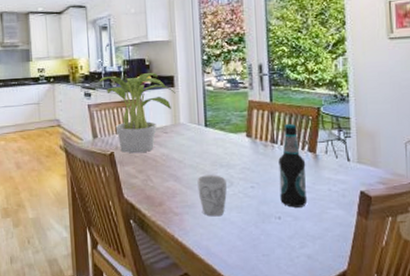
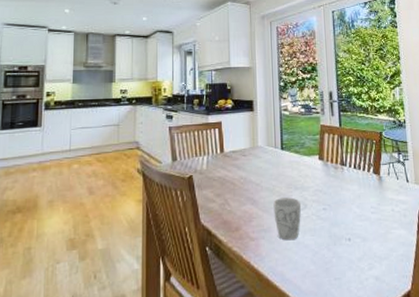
potted plant: present [99,73,175,154] -> none [181,97,254,177]
bottle: present [278,123,308,208] -> none [347,146,374,229]

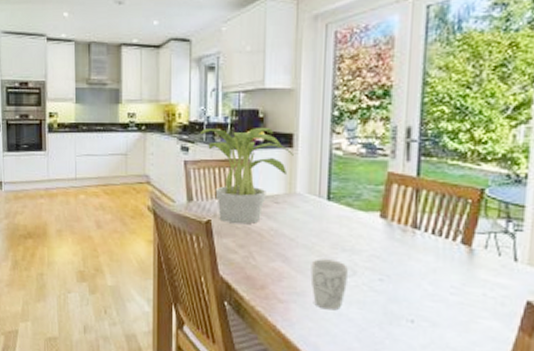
potted plant: none [181,97,254,177] -> present [199,128,294,225]

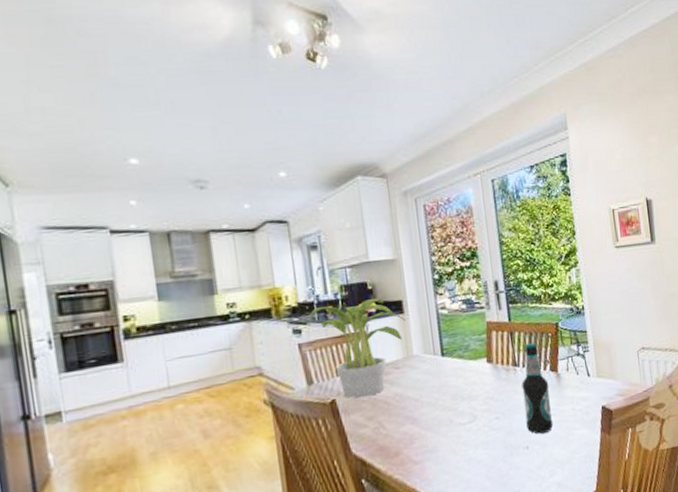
mug: present [310,259,349,310] -> none [437,410,471,459]
bottle: none [416,205,456,312] -> present [521,342,554,434]

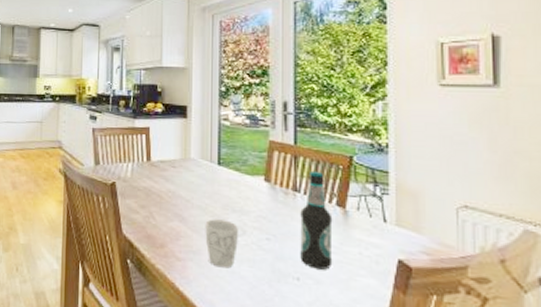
potted plant: present [310,298,406,398] -> none [106,100,188,187]
mug: none [437,410,471,459] -> present [205,219,239,268]

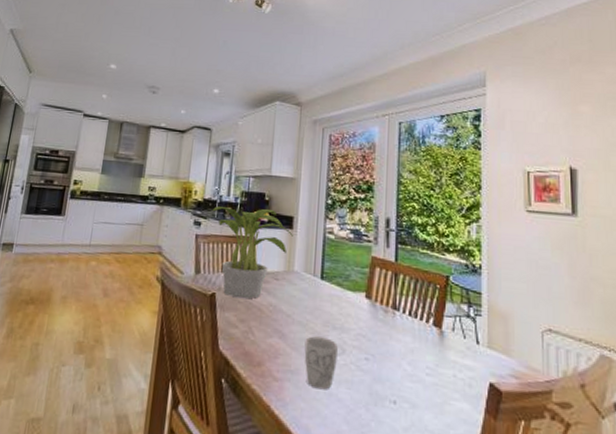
potted plant: none [106,100,188,187] -> present [212,206,293,300]
bottle: present [300,170,333,270] -> none [397,289,430,393]

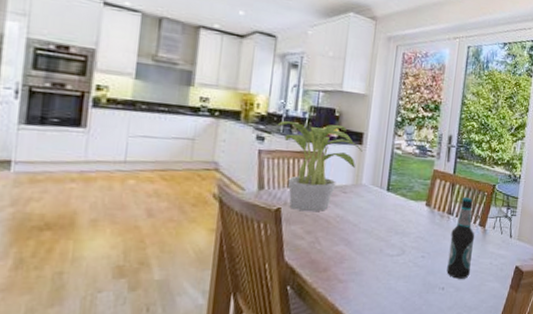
mug: present [304,336,339,390] -> none [368,241,400,285]
bottle: none [397,289,430,393] -> present [447,196,475,279]

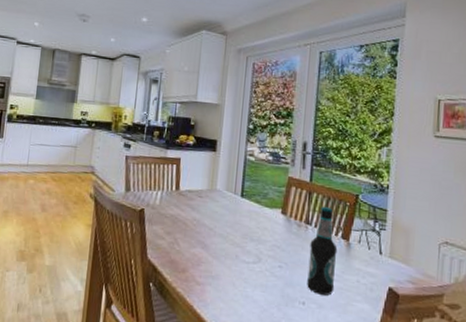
potted plant: present [277,121,363,212] -> none [141,130,216,215]

